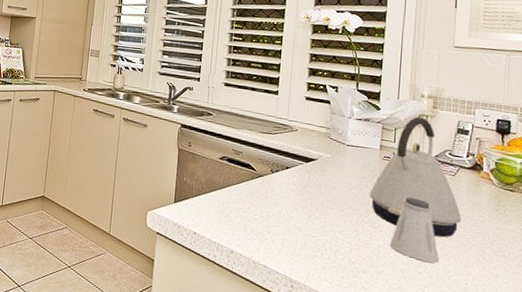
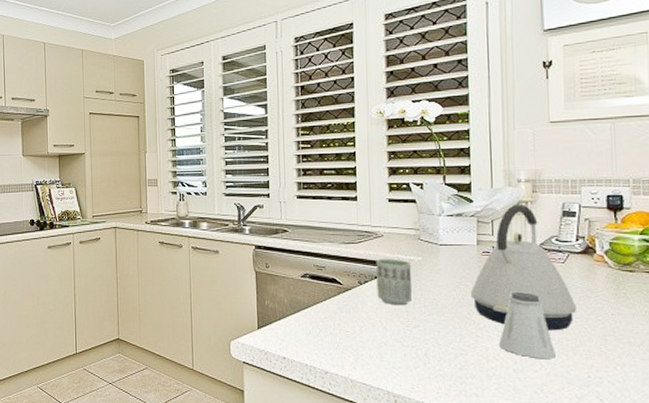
cup: none [286,151,320,197] -> present [376,259,413,306]

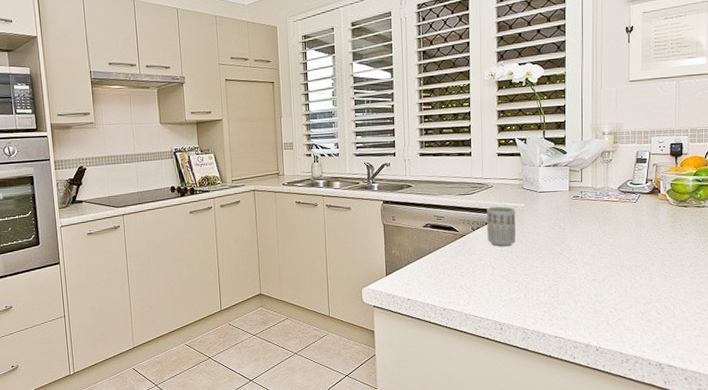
kettle: present [470,205,576,331] -> none [562,154,643,260]
saltshaker: present [499,292,556,359] -> none [584,229,627,284]

